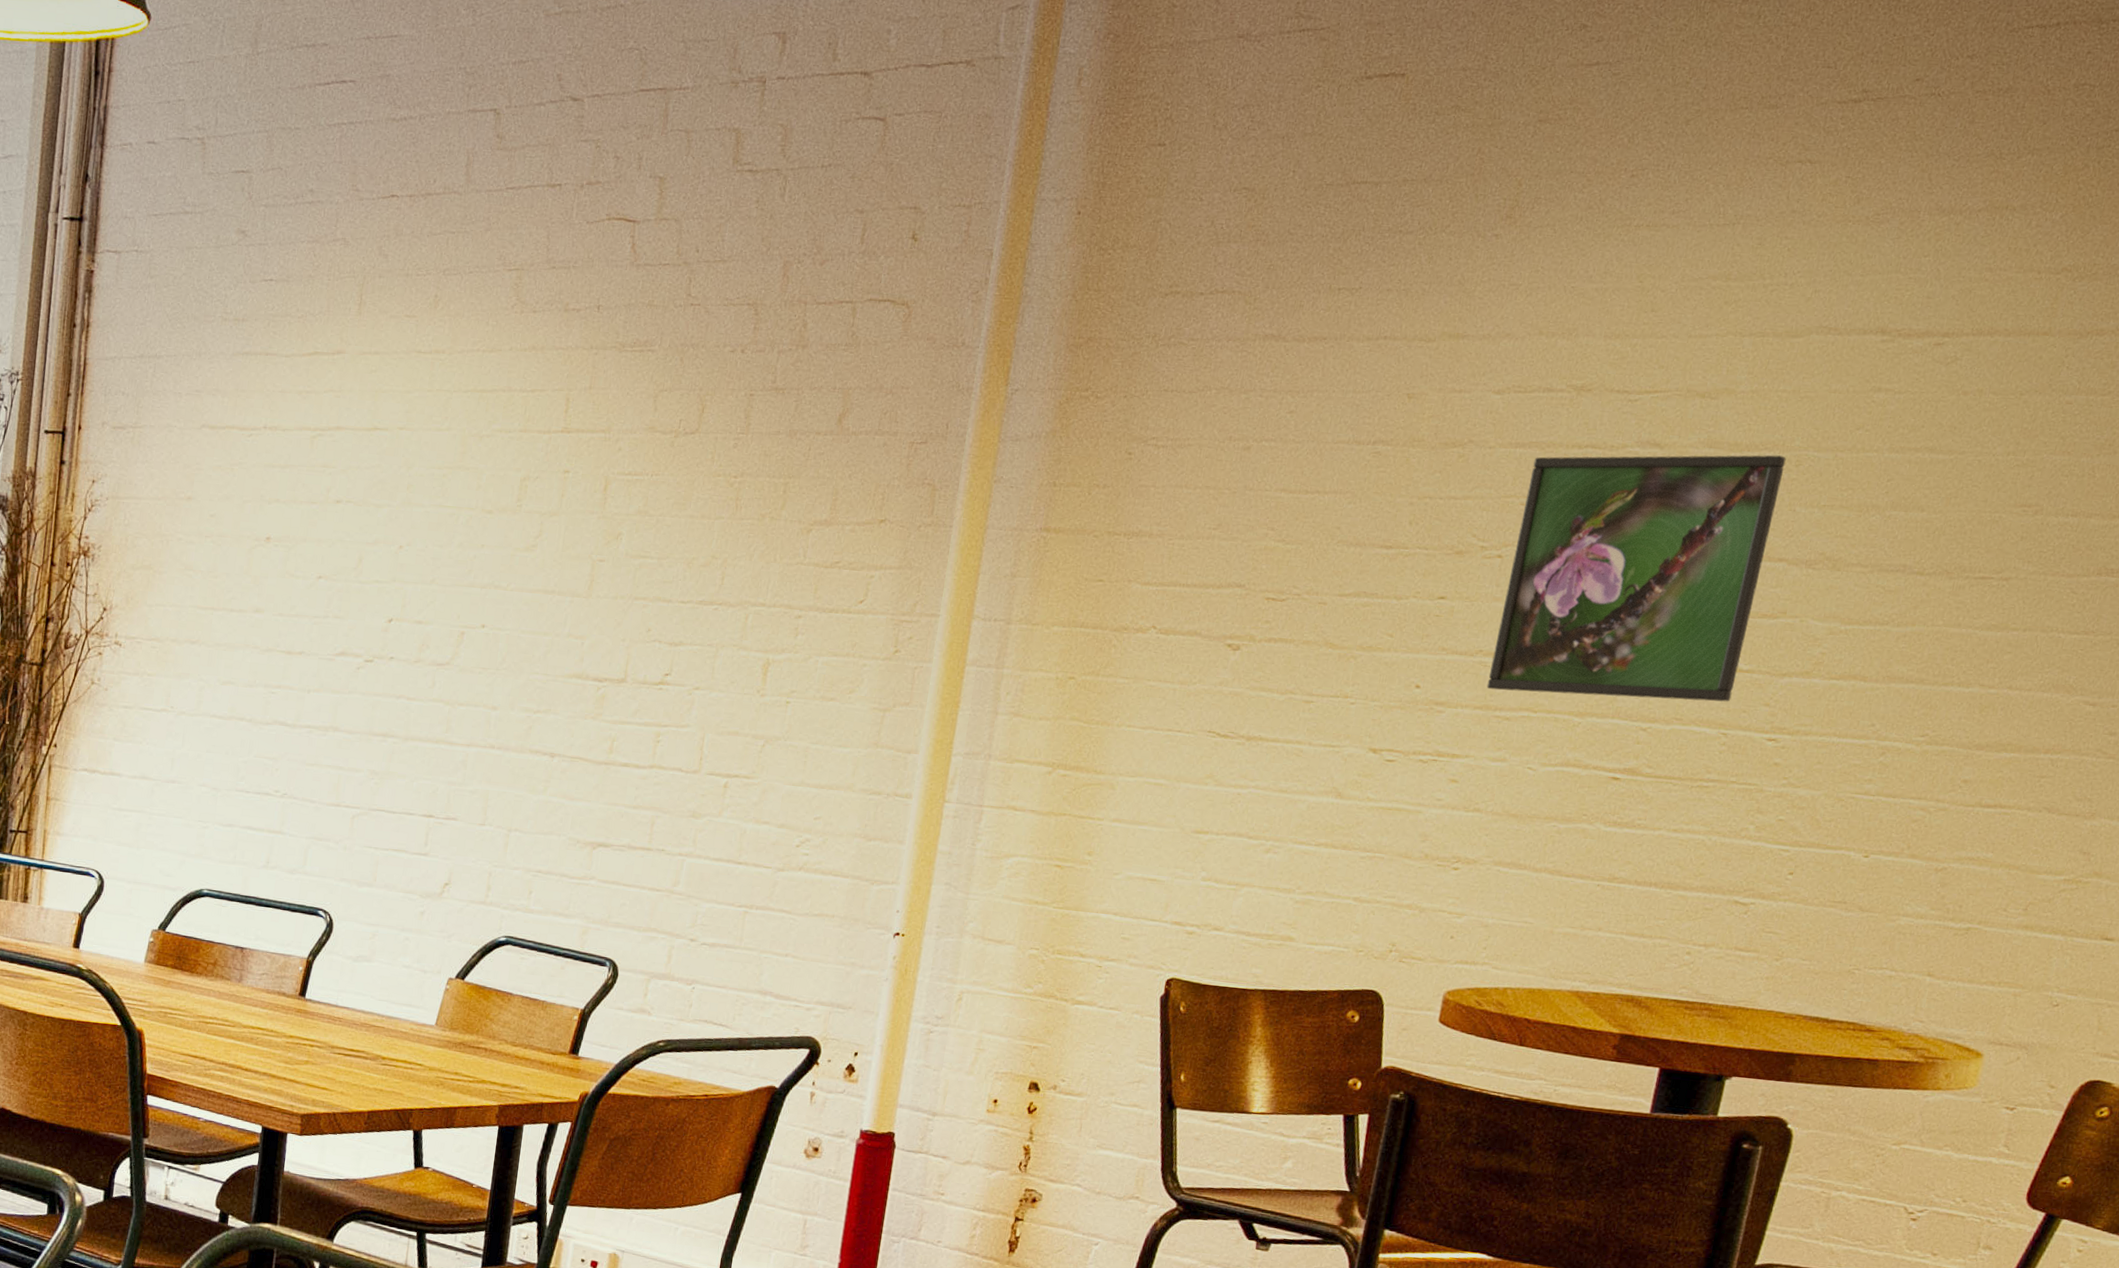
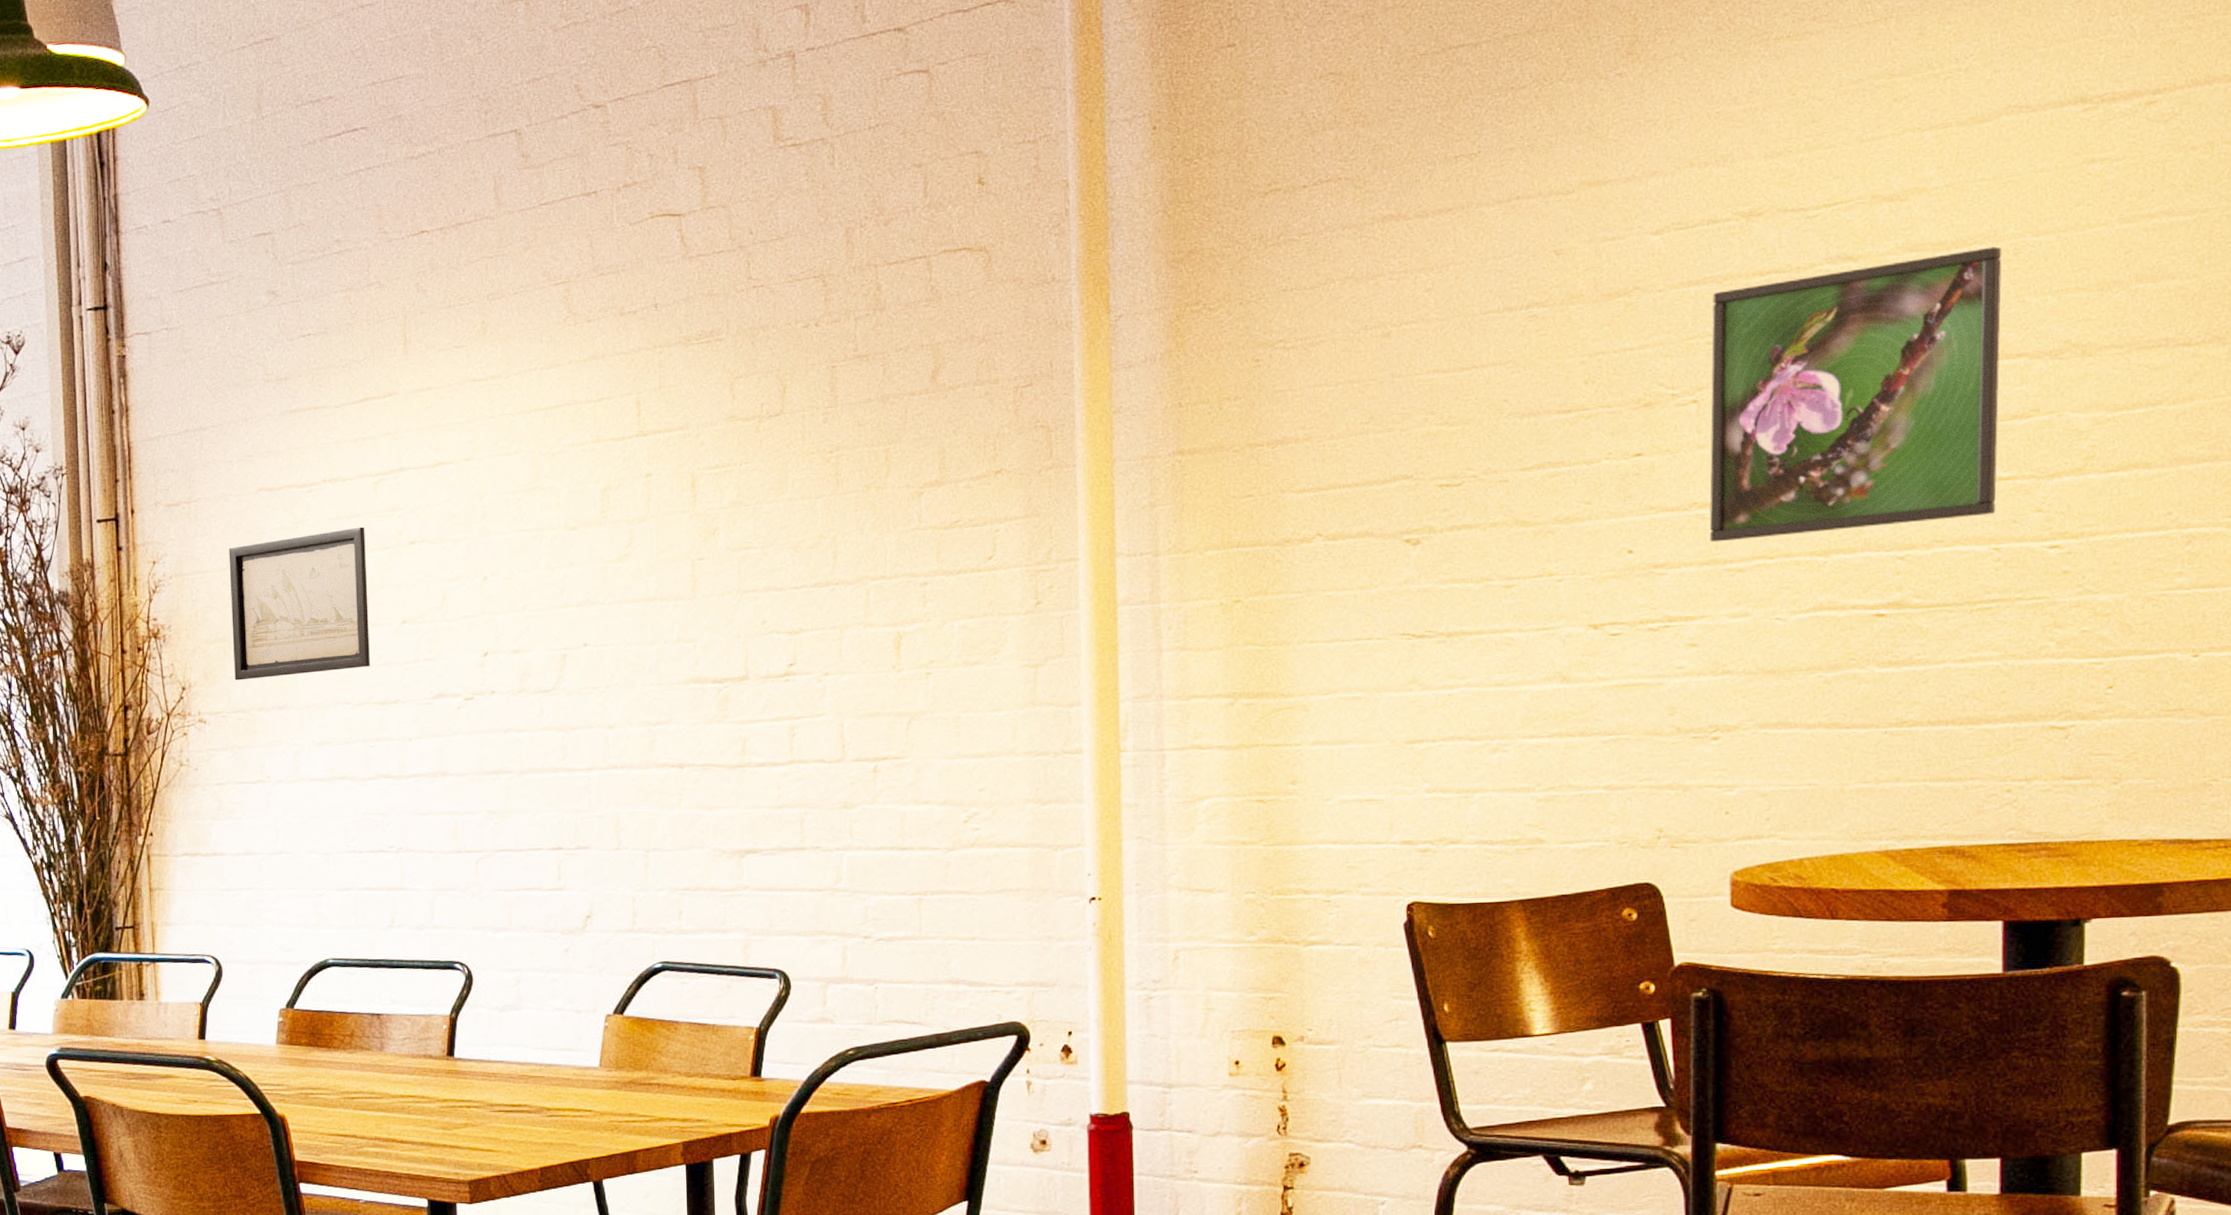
wall art: none [154,478,297,616] -> present [229,526,370,681]

